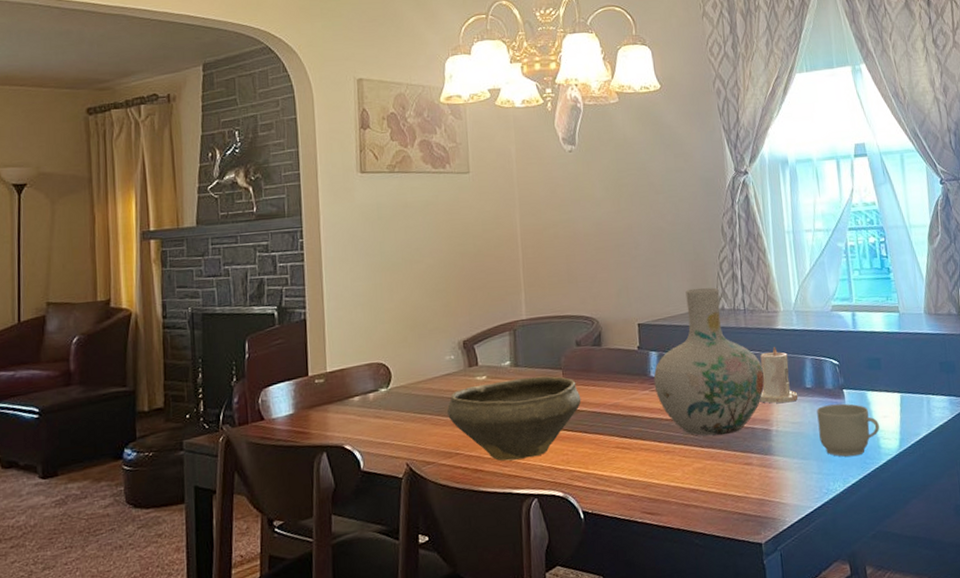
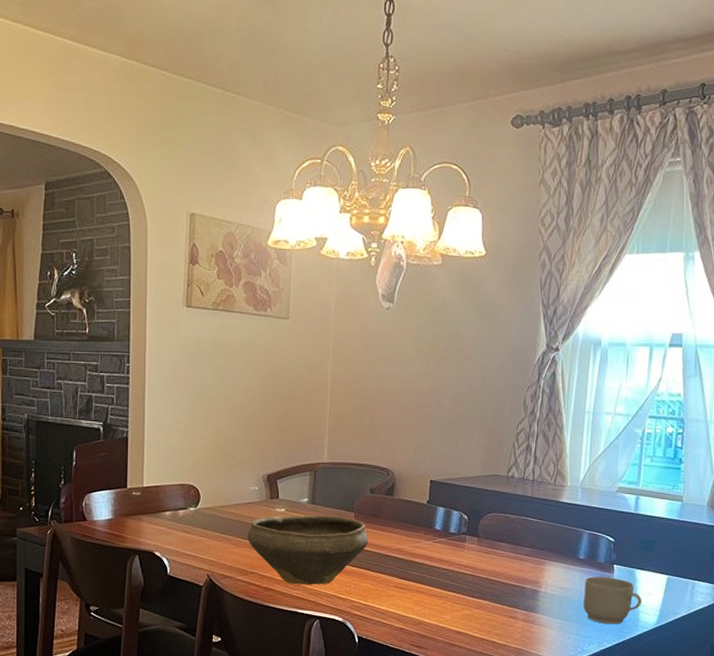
vase: present [653,287,765,436] -> none [437,454,542,589]
candle: present [759,347,799,404] -> none [533,518,570,569]

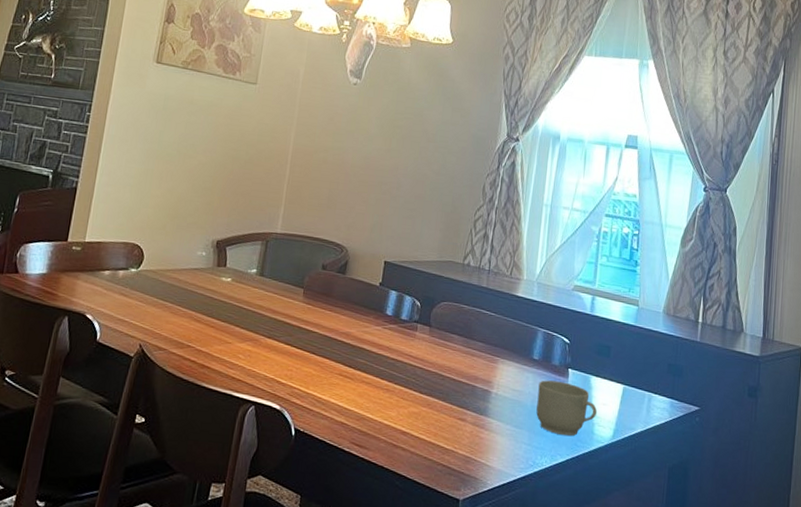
bowl: present [247,515,369,585] -> none [188,285,316,366]

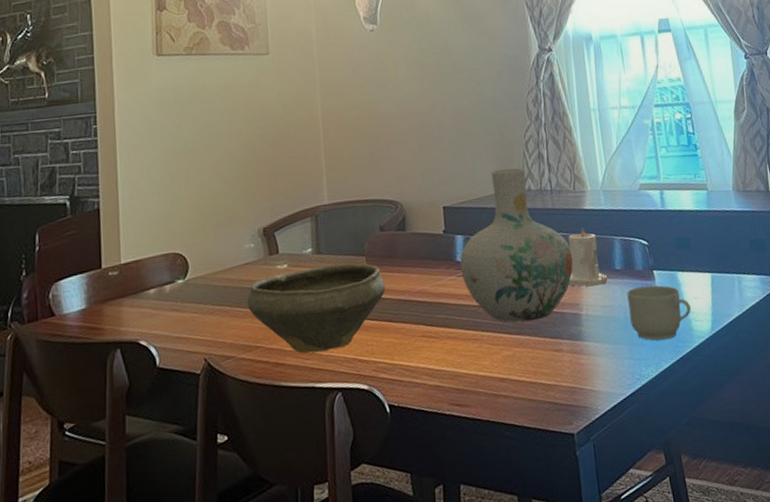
bowl: none [188,285,316,366] -> present [247,263,386,354]
vase: none [387,239,496,386] -> present [460,168,573,322]
candle: none [485,313,524,370] -> present [568,228,608,287]

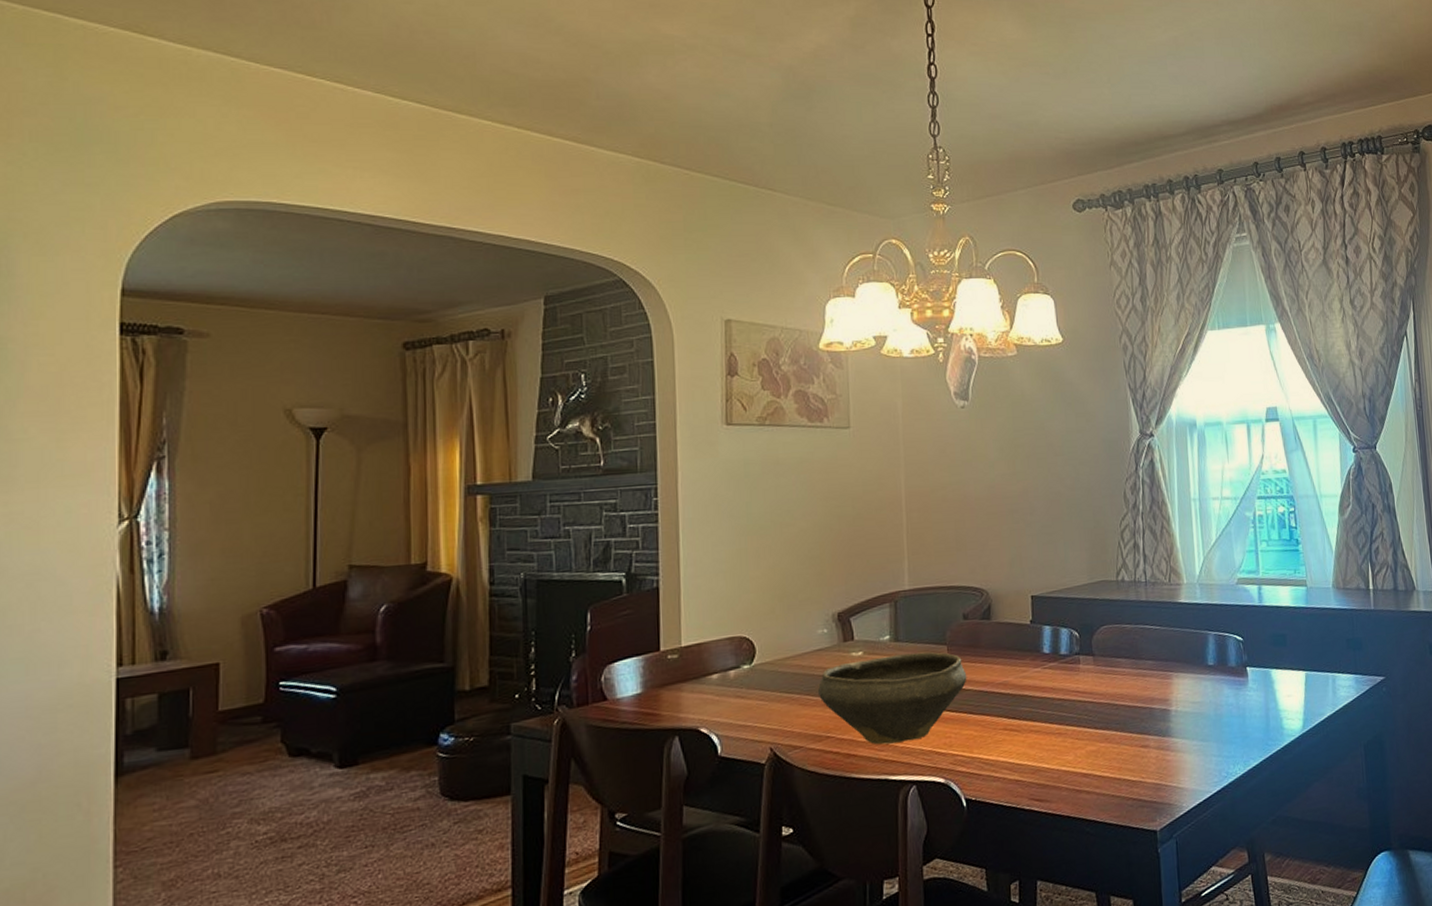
vase: present [460,168,573,322] -> none [1046,557,1165,717]
candle: present [568,228,608,287] -> none [1158,622,1200,682]
mug: present [627,285,691,341] -> none [1218,682,1283,739]

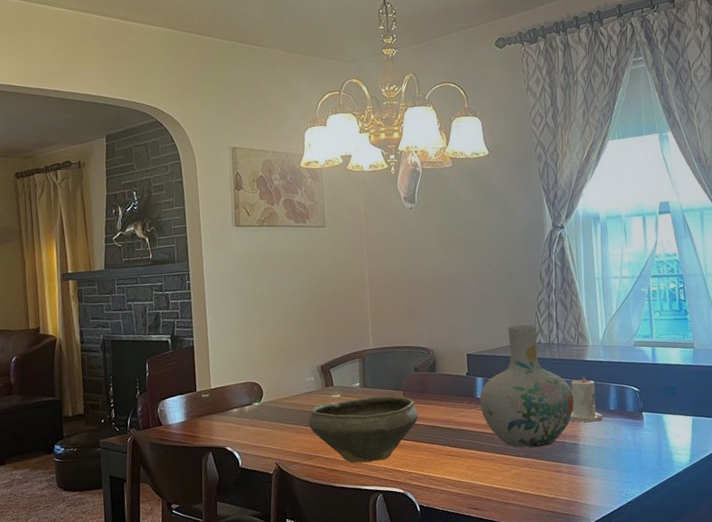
vase: none [1046,557,1165,717] -> present [479,325,574,448]
candle: none [1158,622,1200,682] -> present [569,376,603,423]

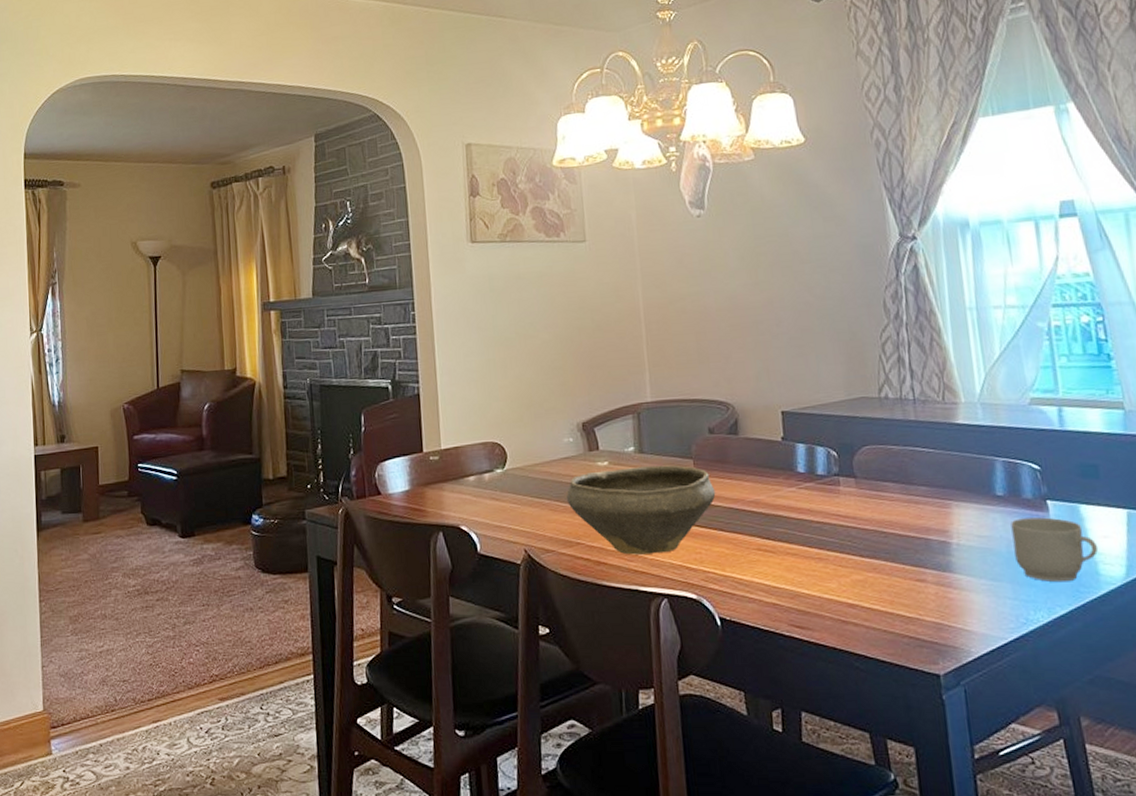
vase: present [479,325,574,448] -> none [801,372,941,544]
candle: present [569,376,603,423] -> none [934,445,986,512]
mug: none [619,424,673,468] -> present [1011,517,1098,583]

